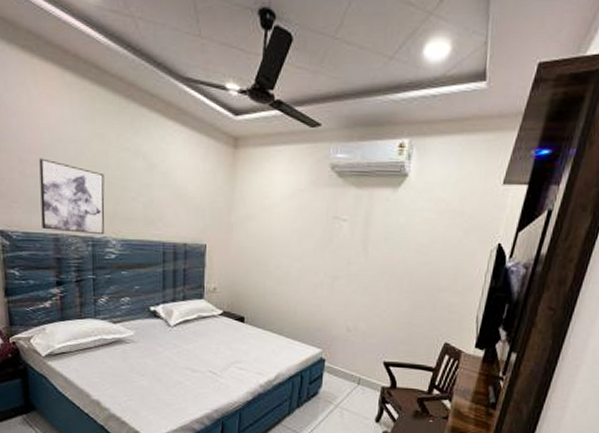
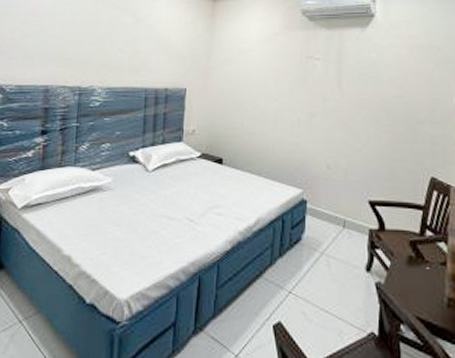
wall art: present [39,158,105,235] -> none [34,19,96,85]

